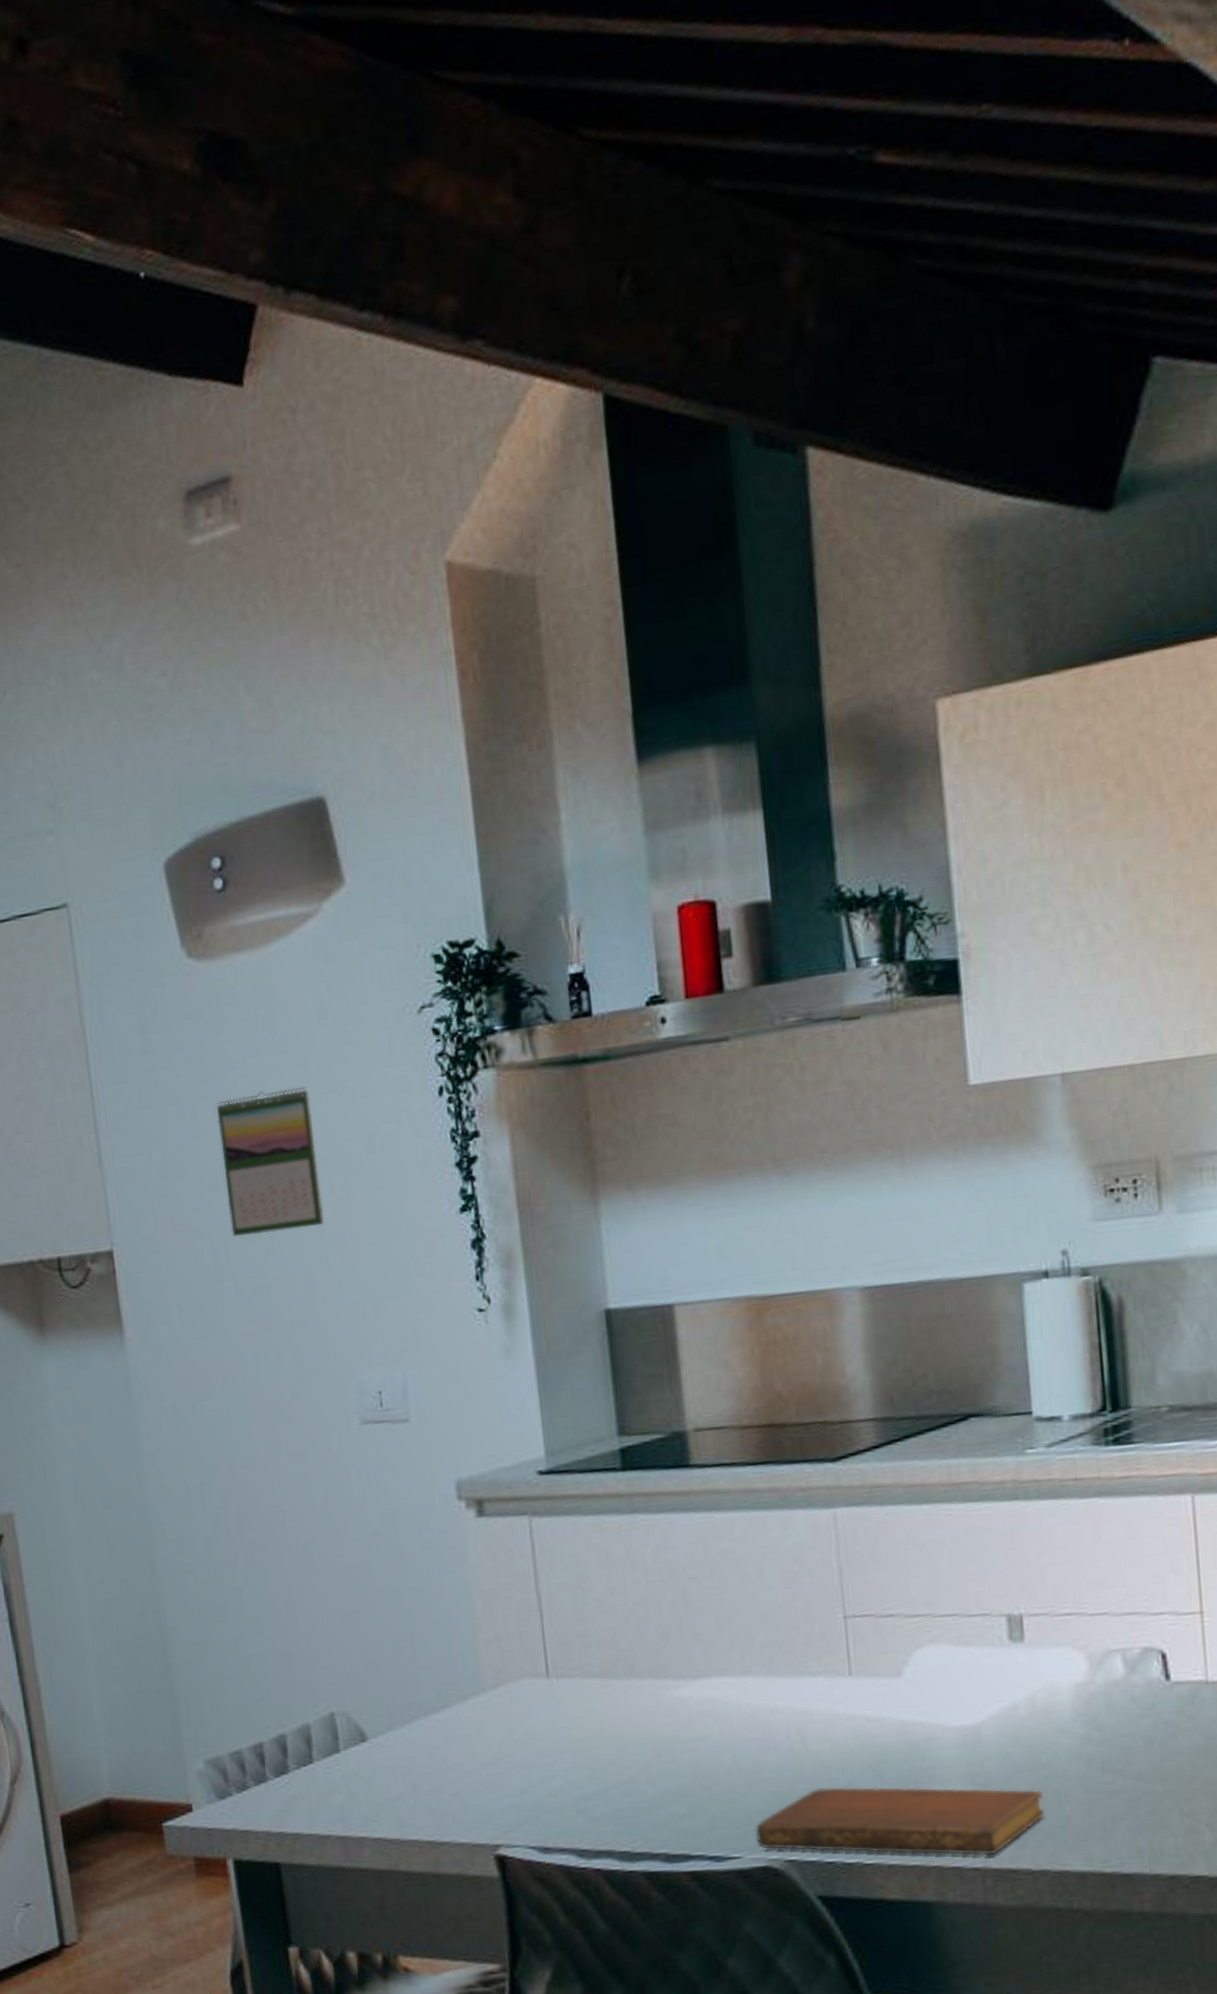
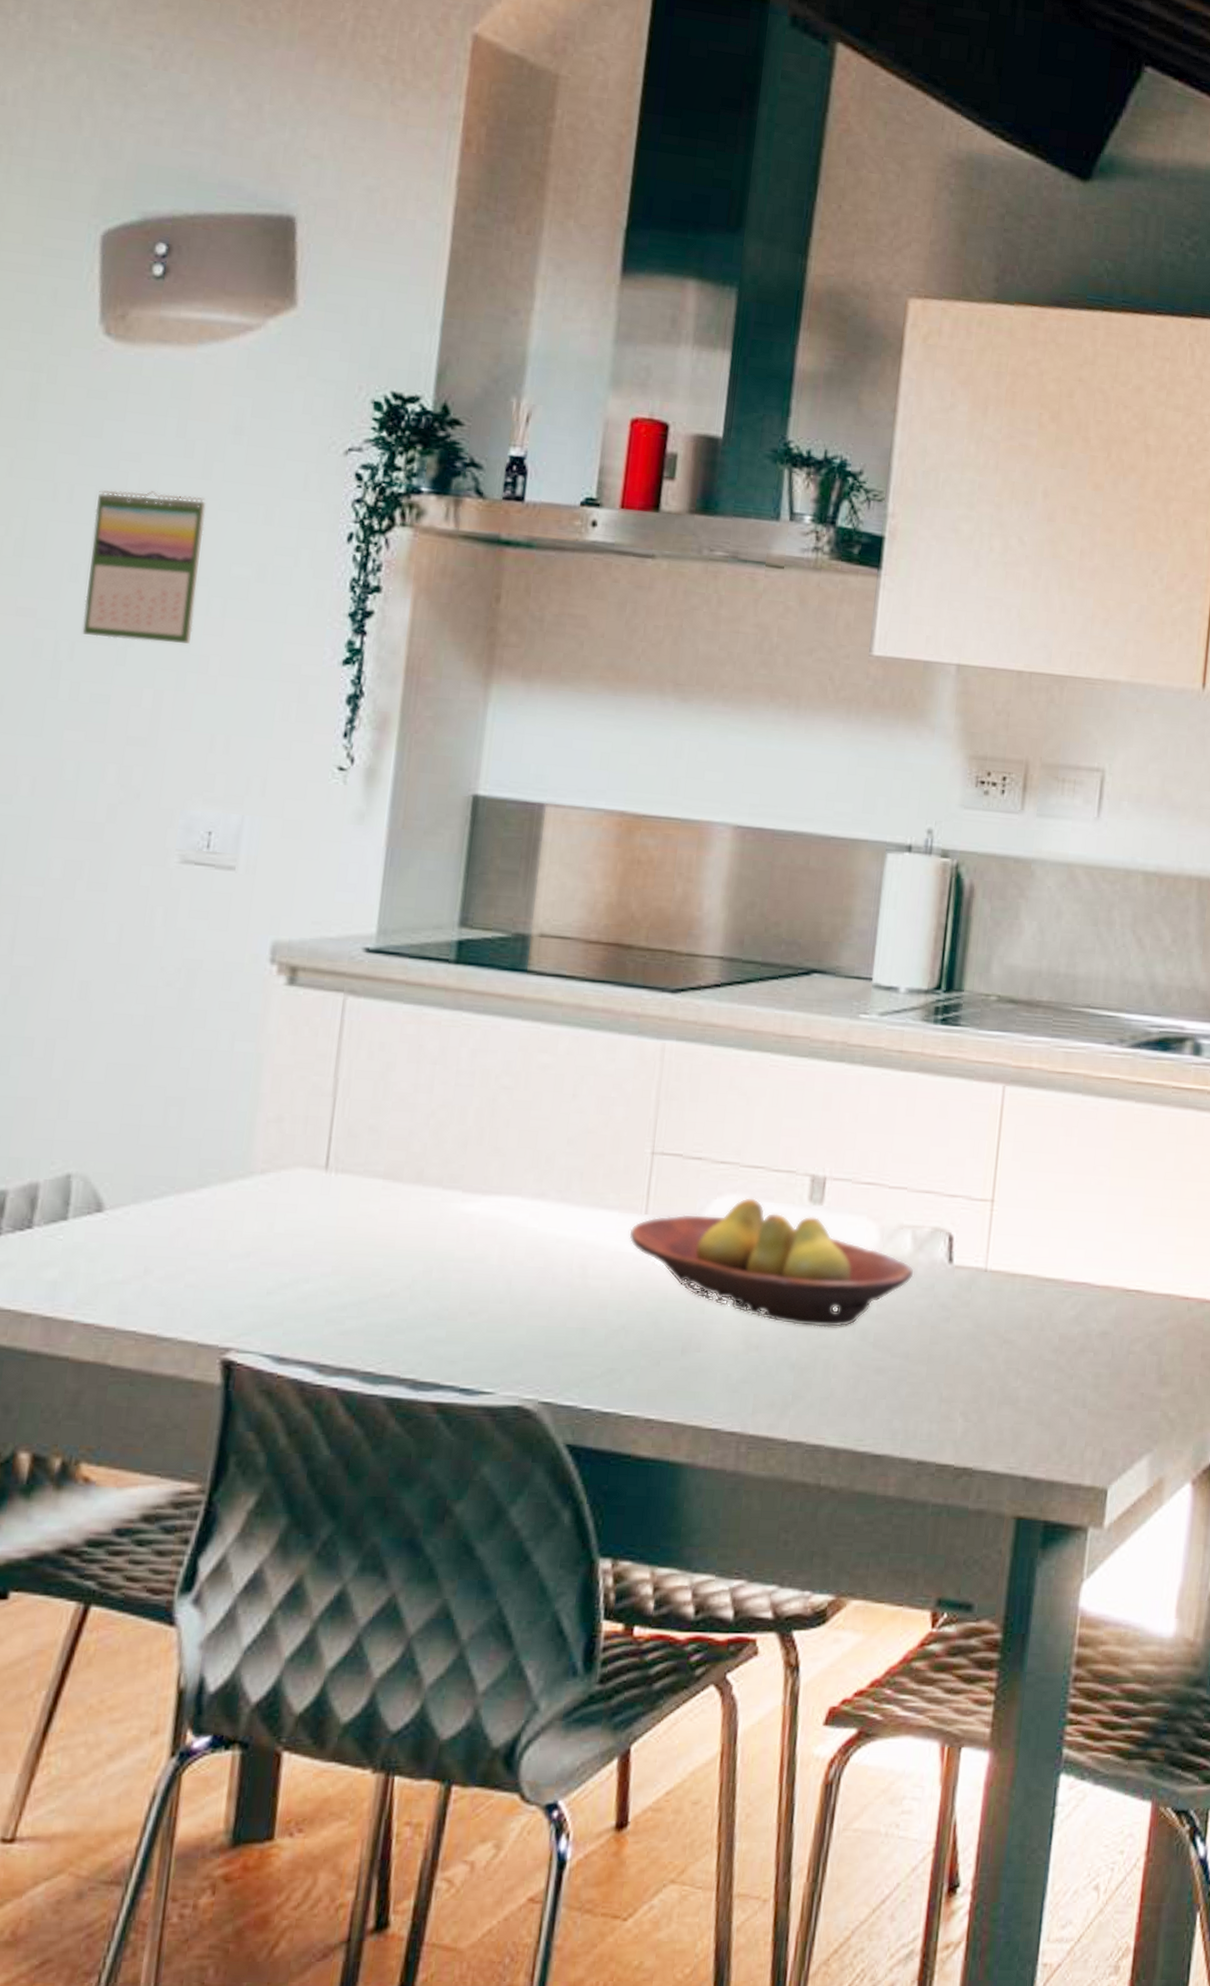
notebook: present [755,1786,1045,1856] -> none [513,1328,813,1421]
fruit bowl: none [837,1644,1132,1761] -> present [628,1197,915,1328]

